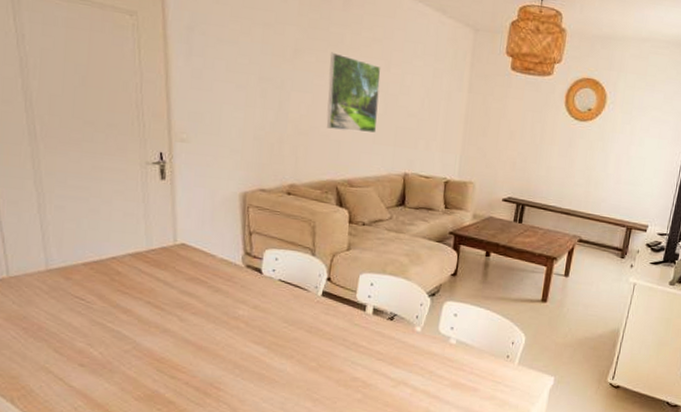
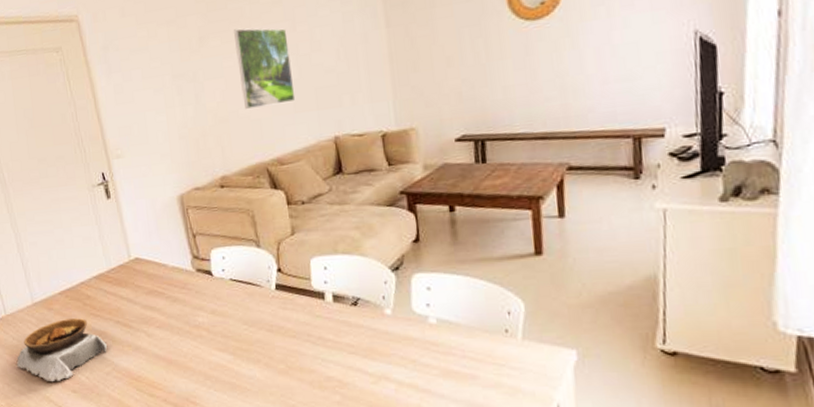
bowl: none [12,291,132,354] -> present [16,318,108,382]

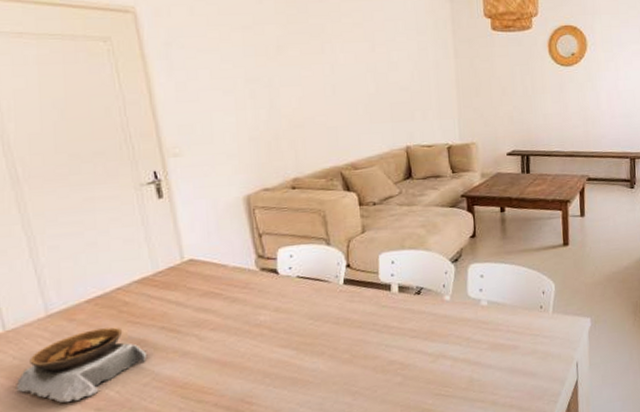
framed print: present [233,28,296,109] -> none [313,43,372,117]

